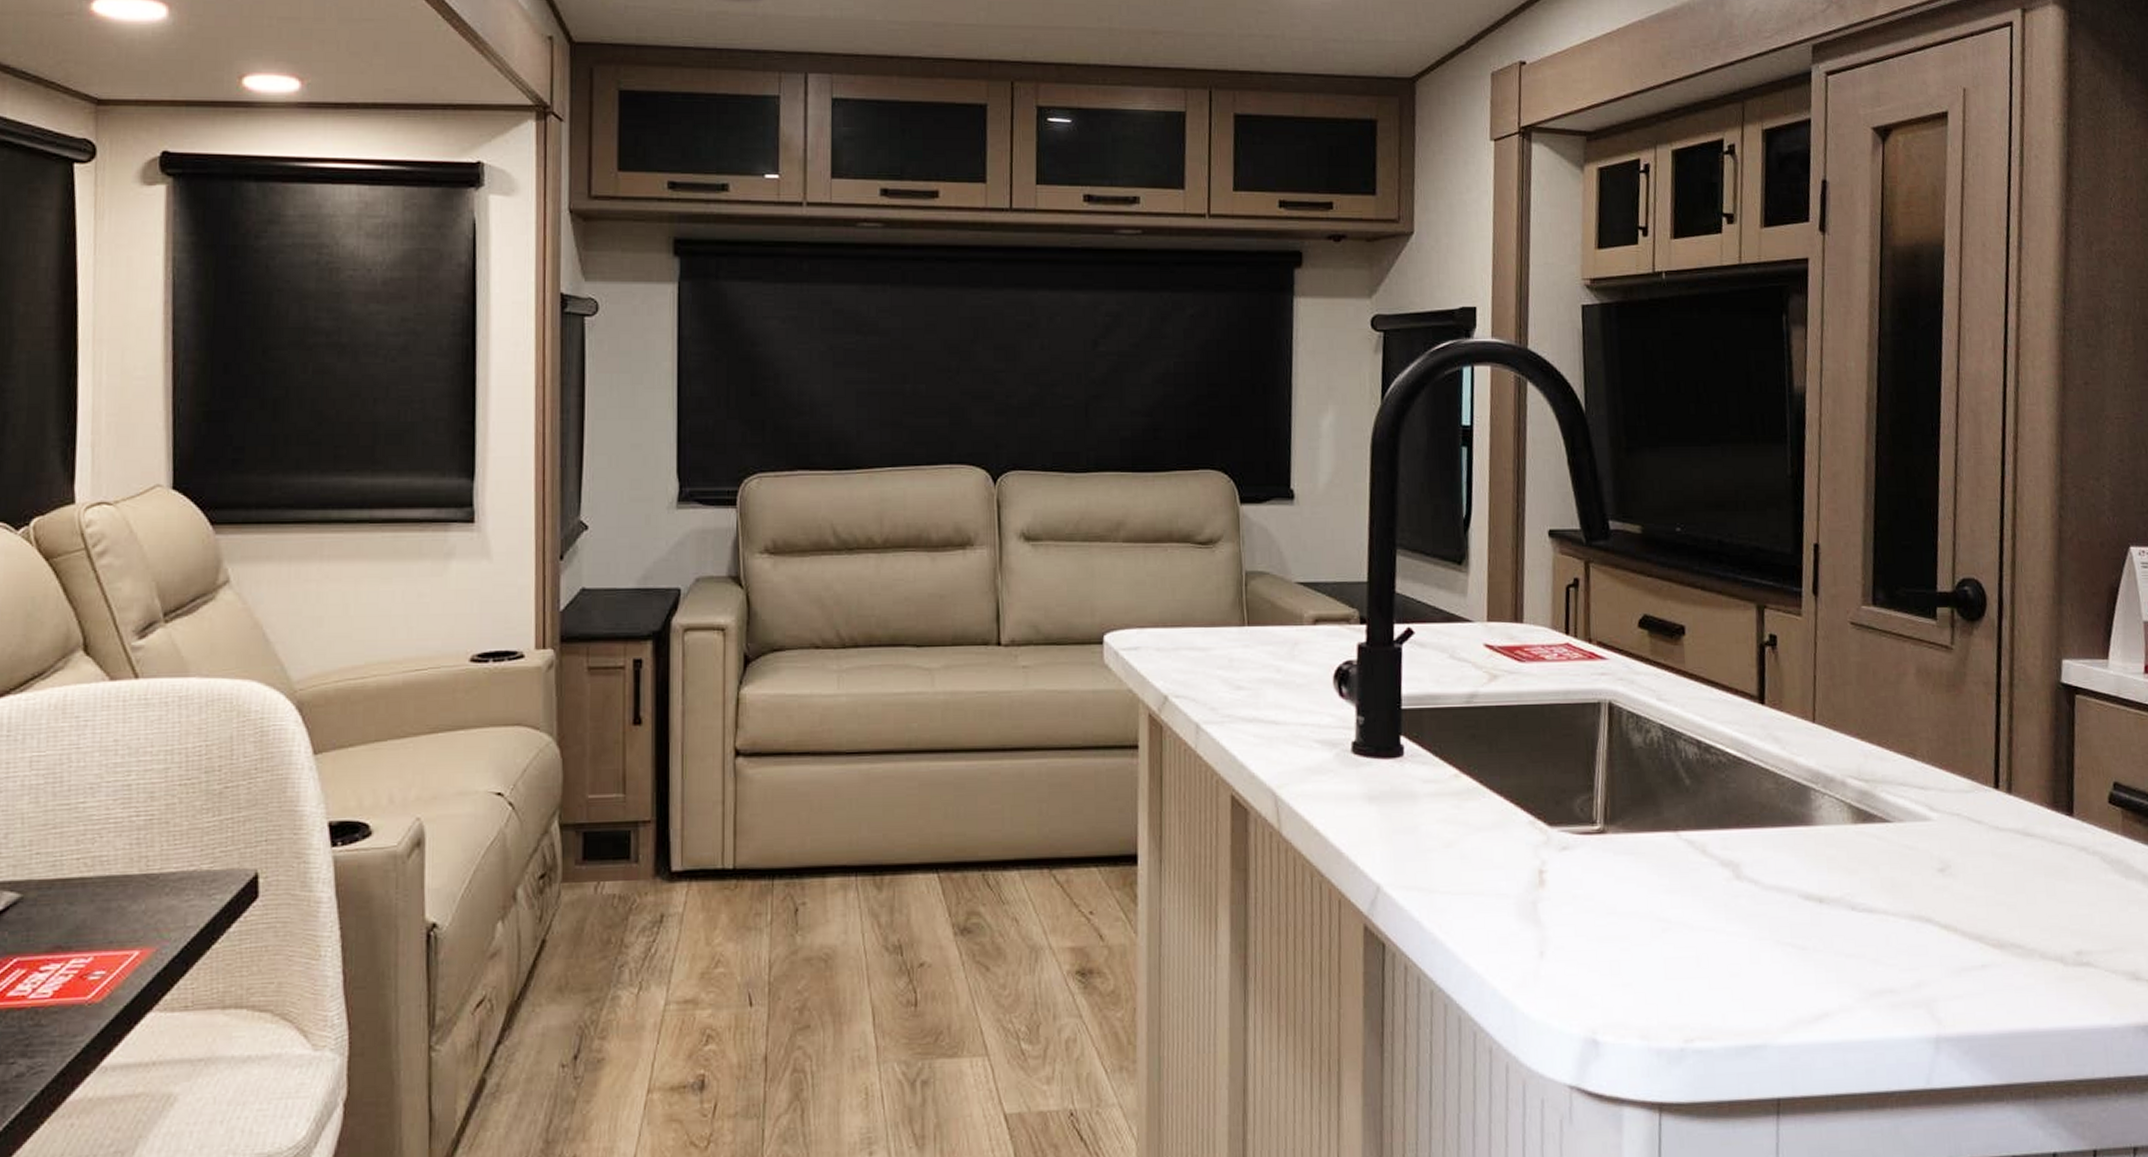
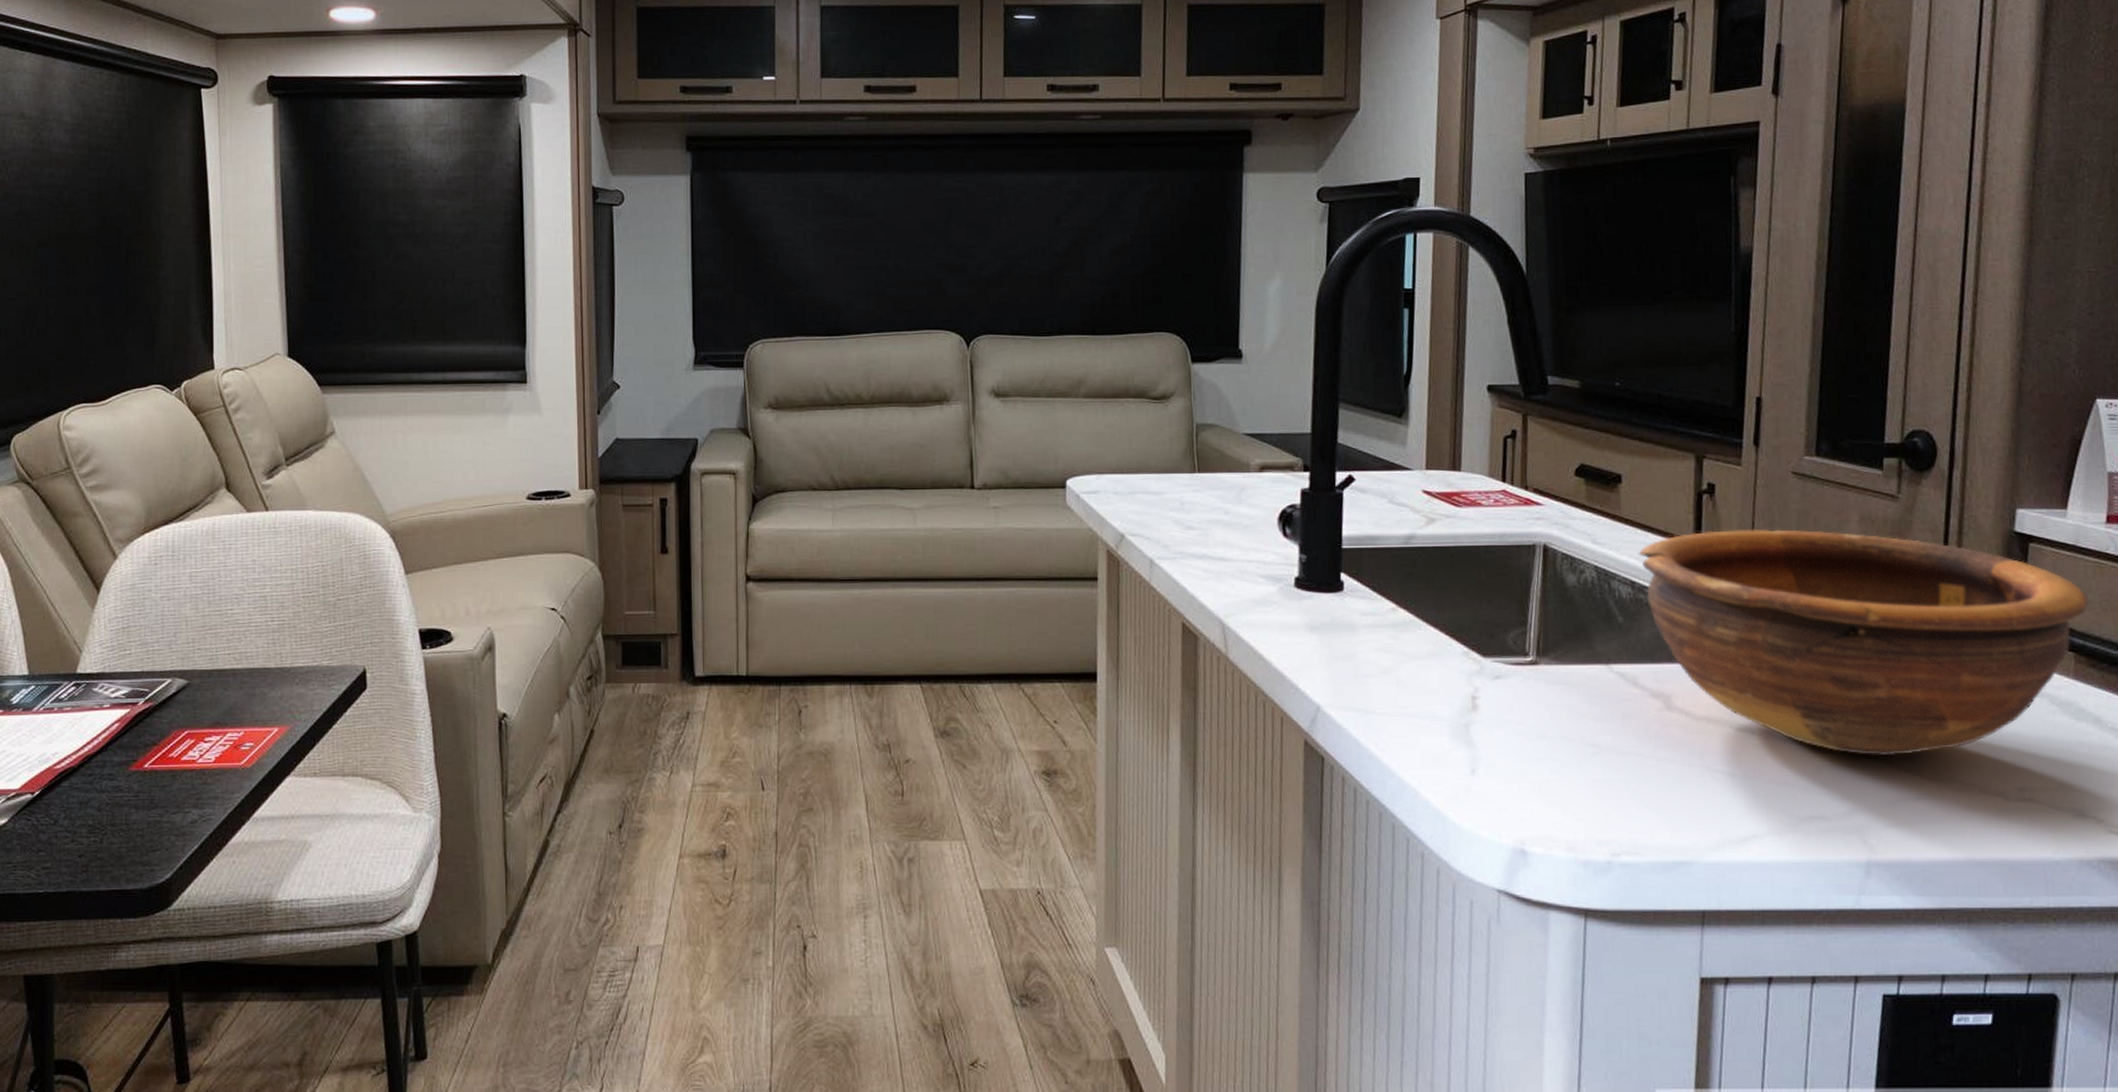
bowl: none [1703,683,2132,923] -> present [1638,529,2088,757]

